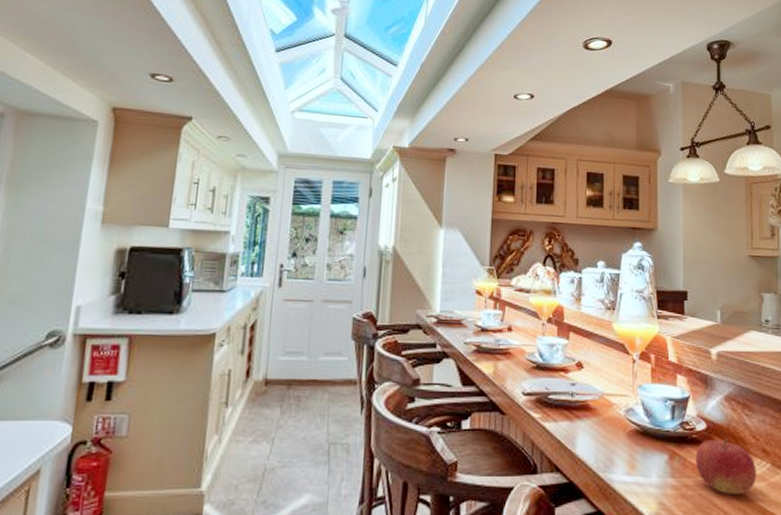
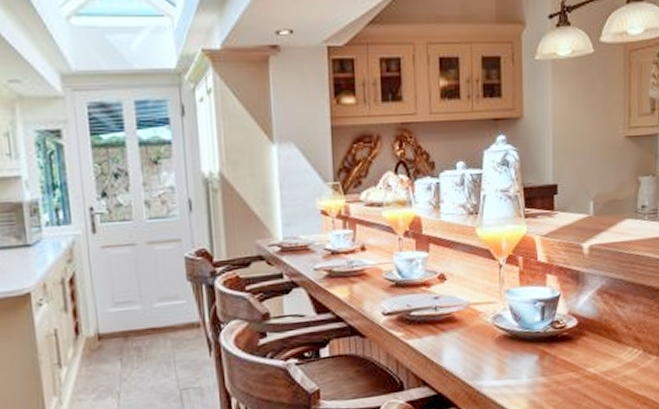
fruit: present [695,438,756,494] -> none [566,331,628,385]

